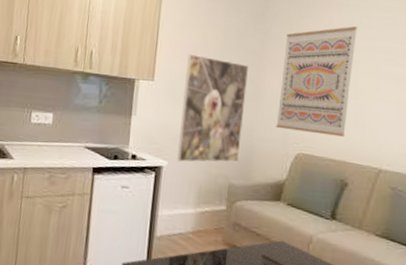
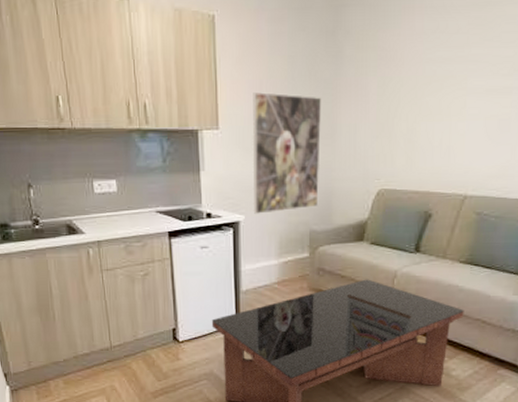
wall art: present [276,25,358,137] -> none [355,32,444,166]

